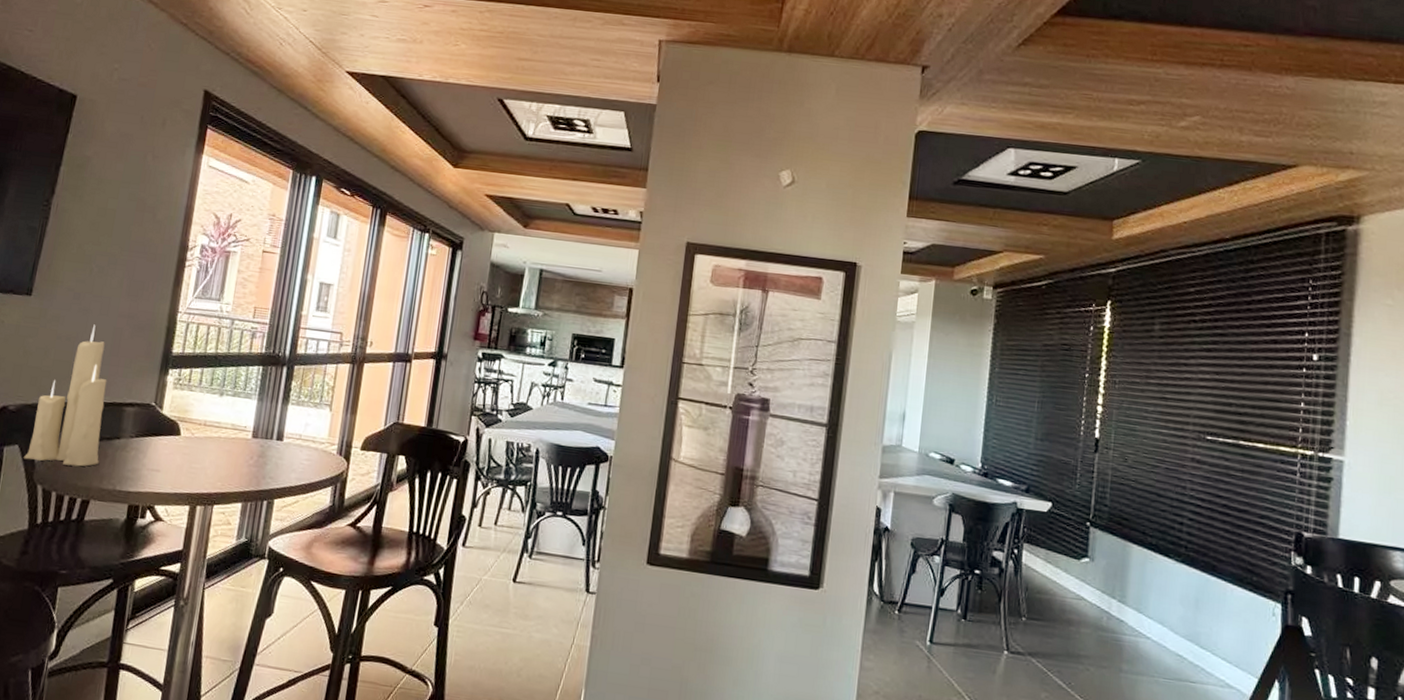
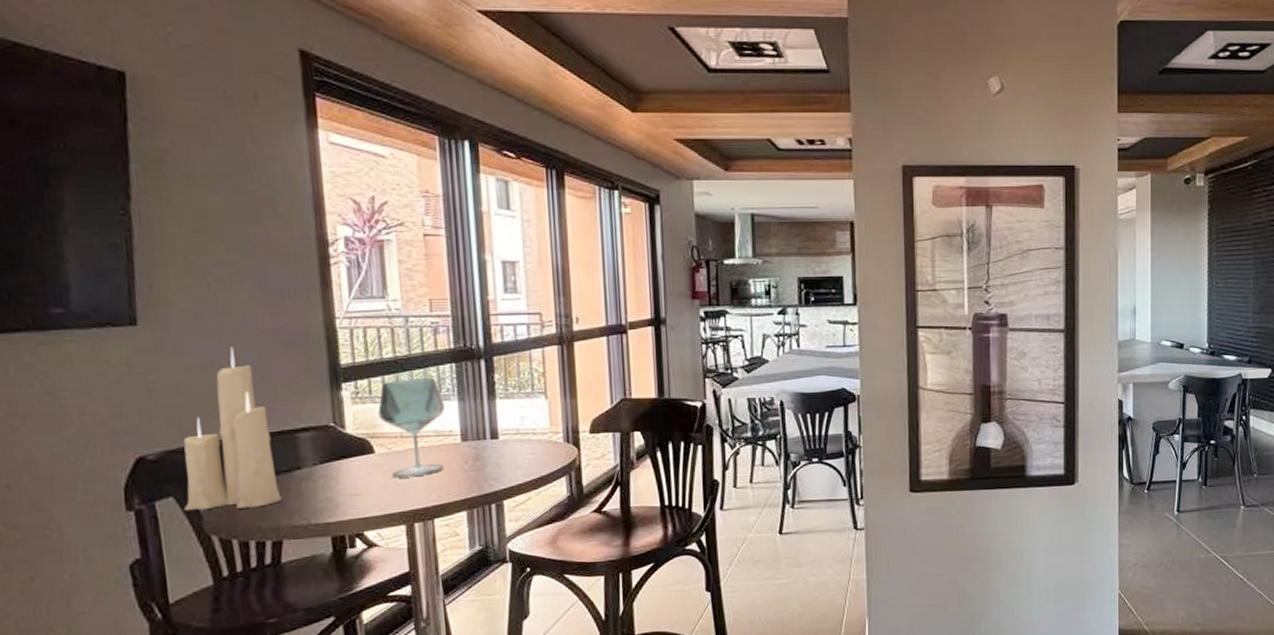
wine glass: none [190,373,246,464] -> present [378,378,445,478]

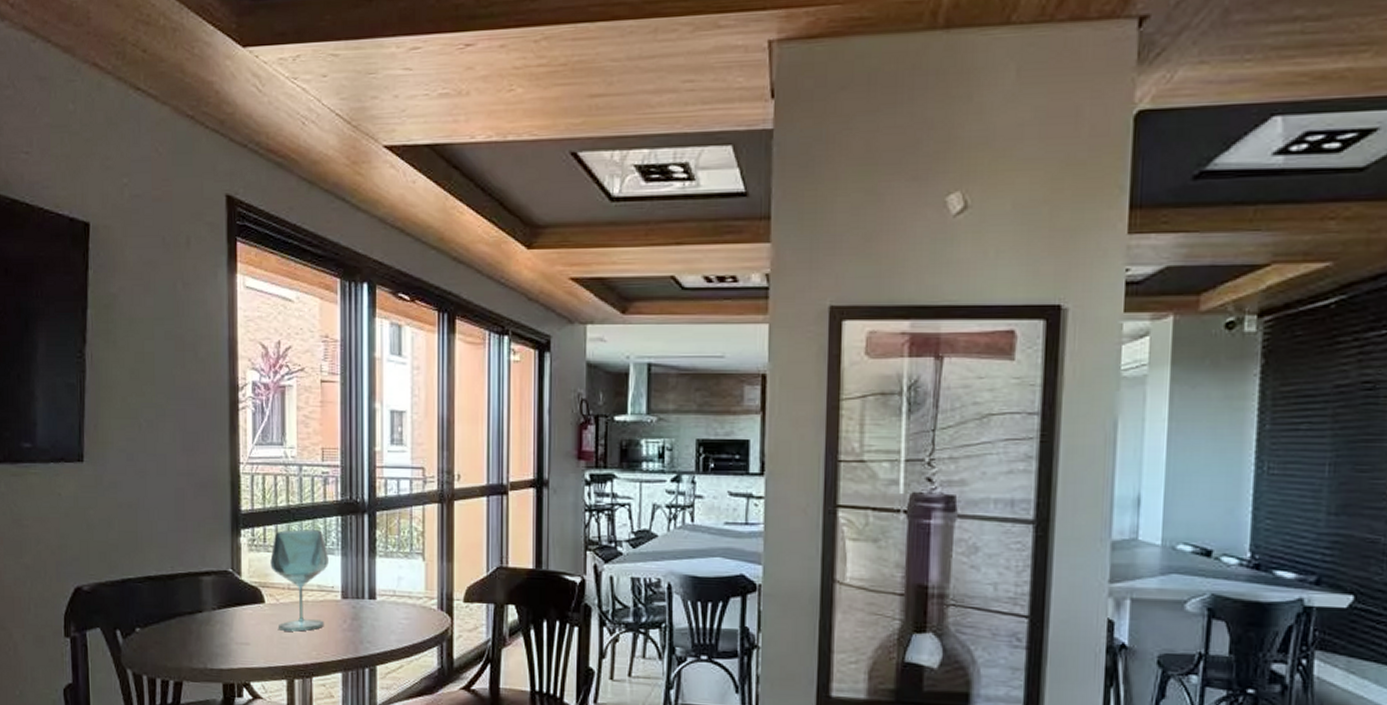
candle: present [183,347,282,511] -> none [107,487,184,646]

